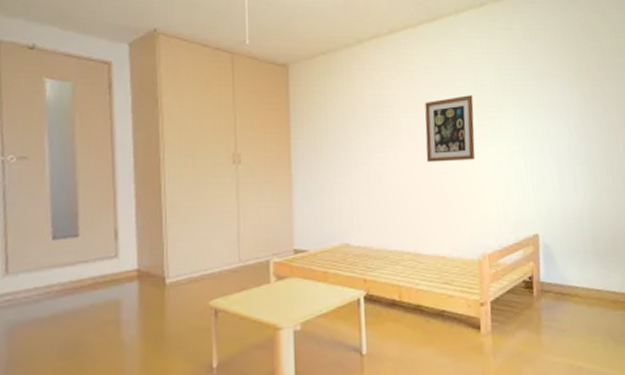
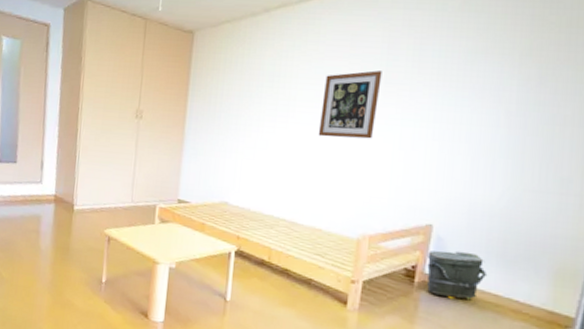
bag: none [539,254,589,303] -> present [427,251,488,301]

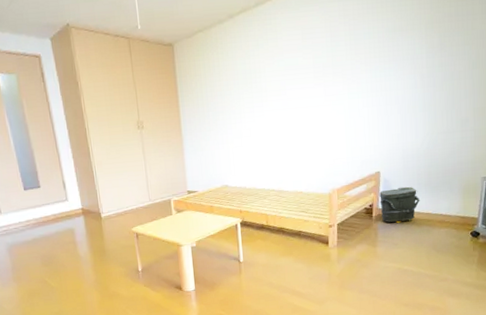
wall art: present [318,70,382,139] -> none [287,56,330,118]

